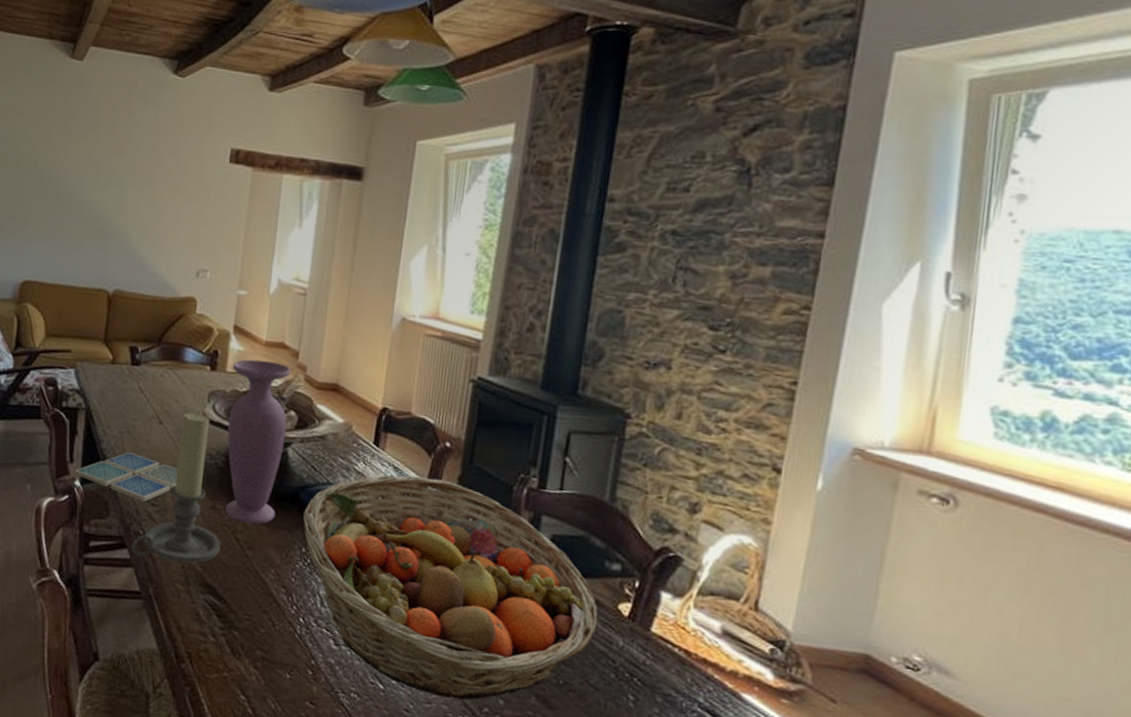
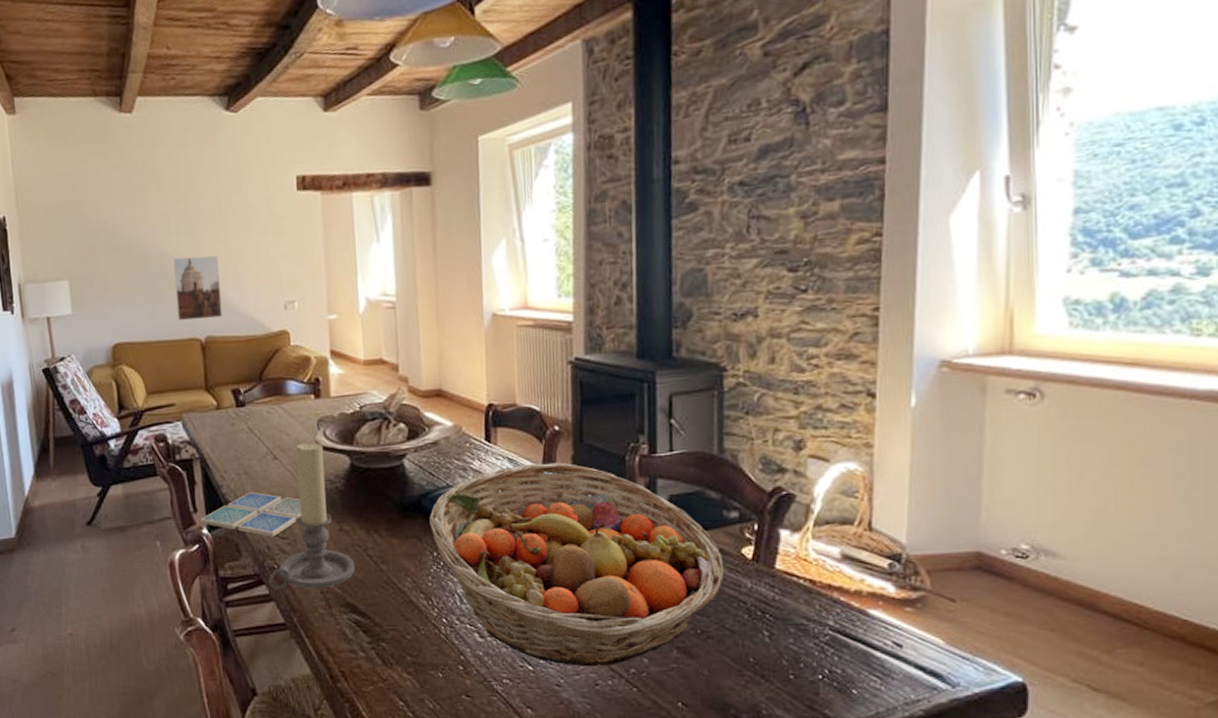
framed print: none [90,208,141,274] -> present [173,256,223,321]
vase: present [225,359,291,525] -> none [336,378,402,540]

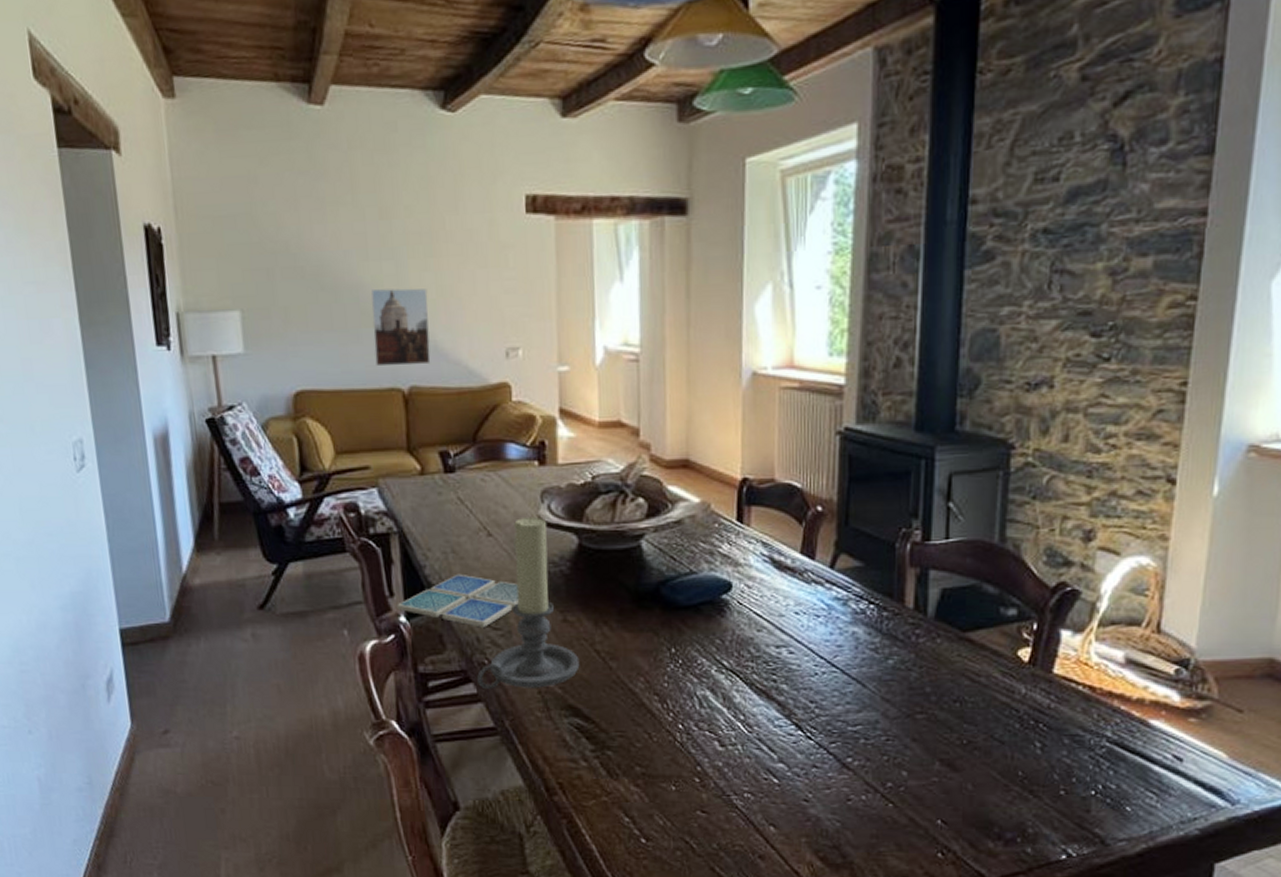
fruit basket: present [429,462,725,667] -> none [668,548,997,780]

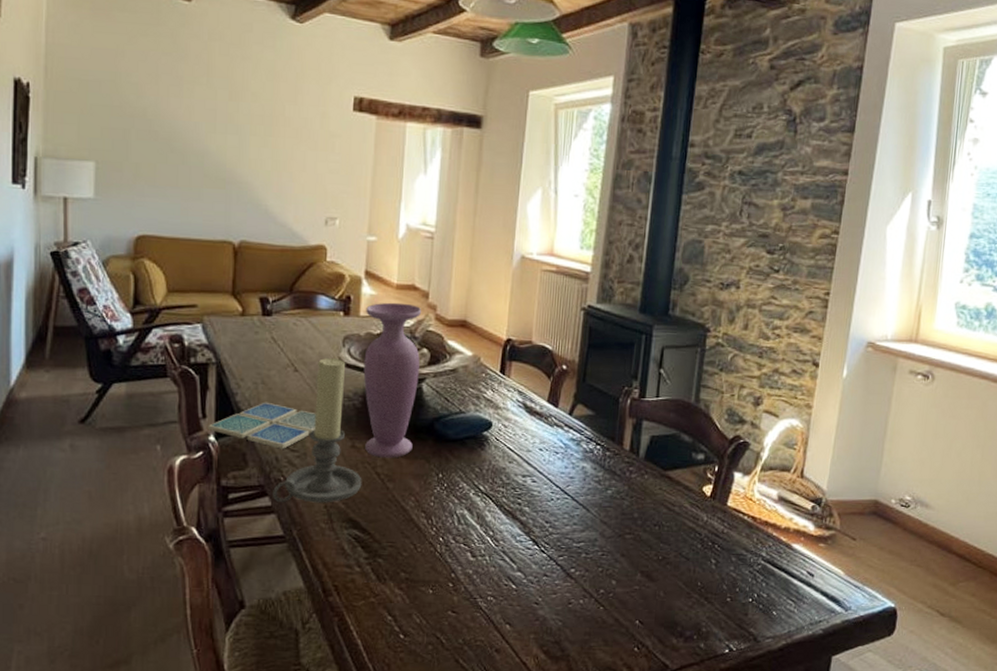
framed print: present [371,288,431,367] -> none [212,157,264,224]
vase: none [564,444,636,633] -> present [363,302,422,458]

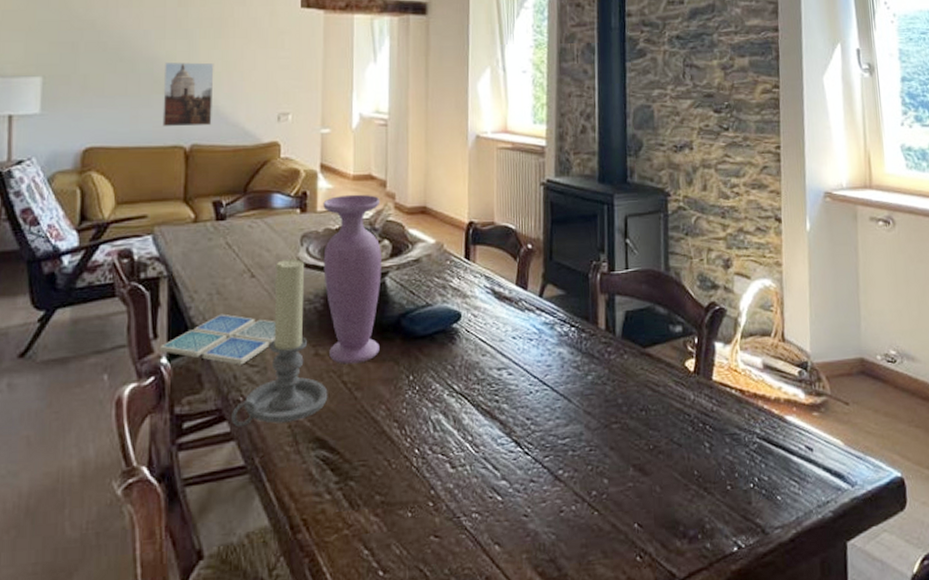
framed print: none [212,157,264,224] -> present [162,62,214,127]

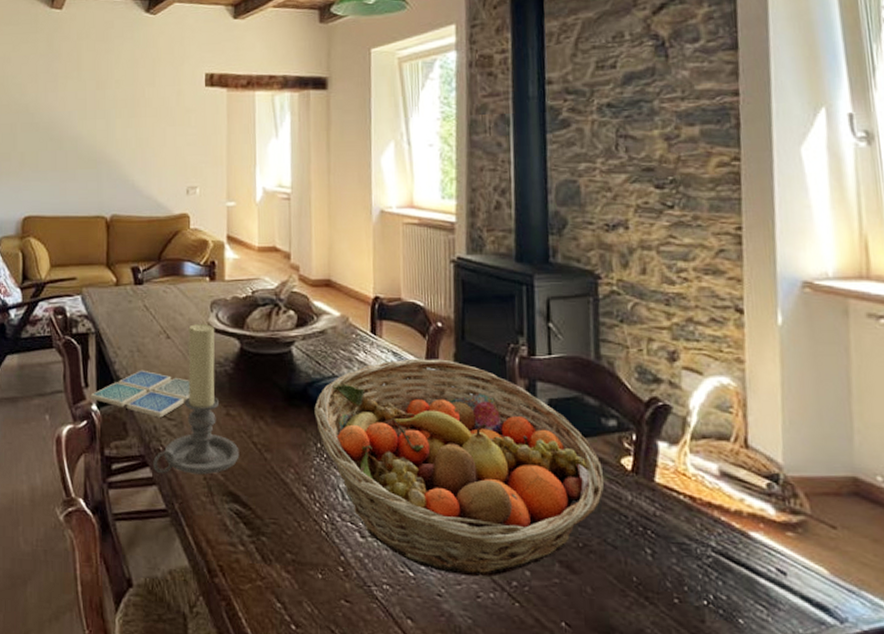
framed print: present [162,62,214,127] -> none [86,140,129,199]
vase: present [323,194,382,364] -> none [230,265,288,427]
fruit basket: none [407,280,672,493] -> present [314,358,605,577]

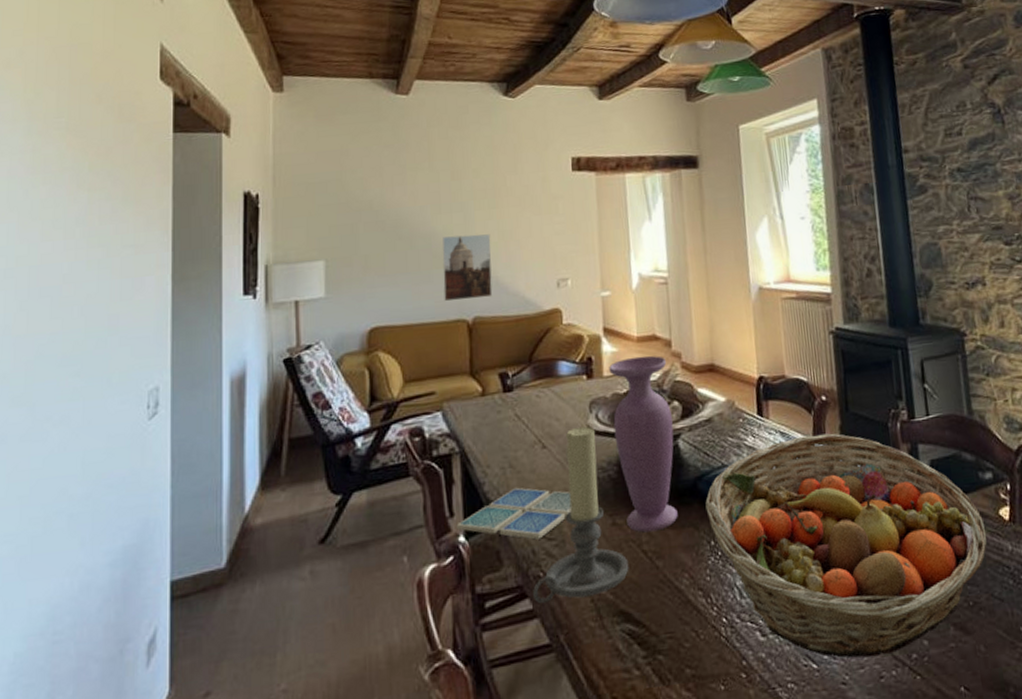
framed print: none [86,140,129,199] -> present [442,234,493,302]
vase: none [230,265,288,427] -> present [609,355,678,533]

